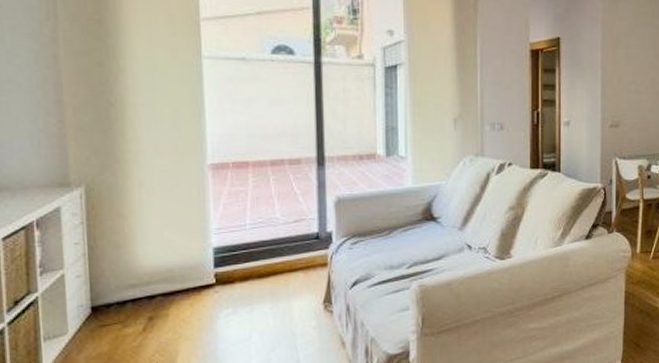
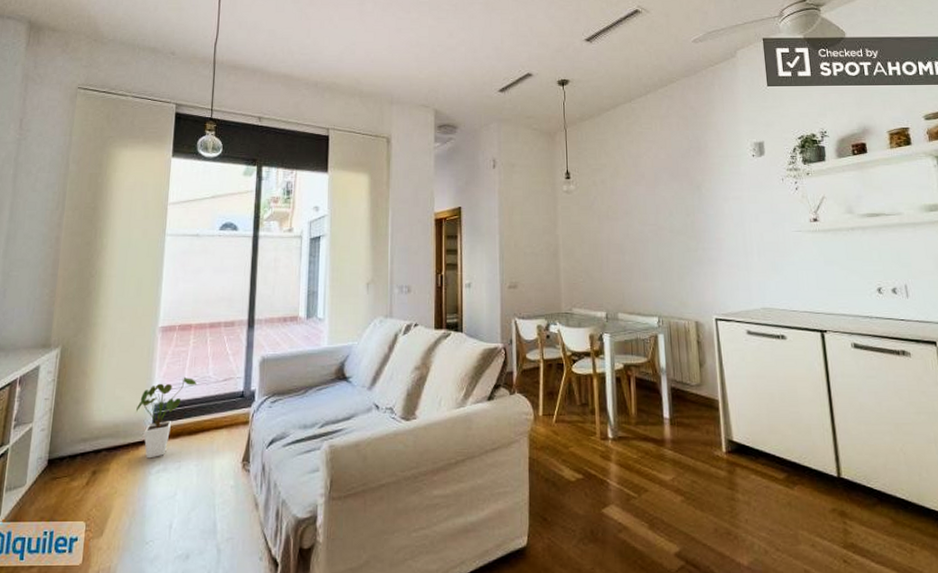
house plant: none [192,218,262,303] -> present [136,376,197,459]

